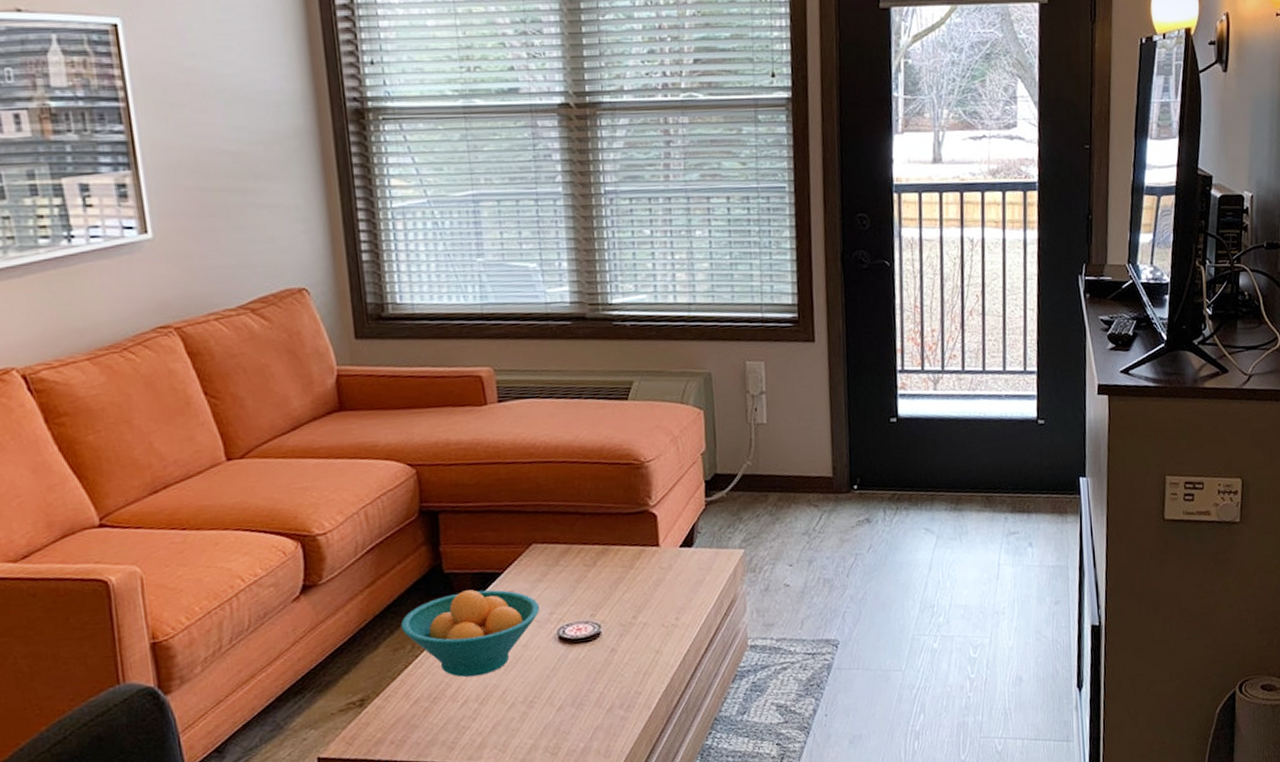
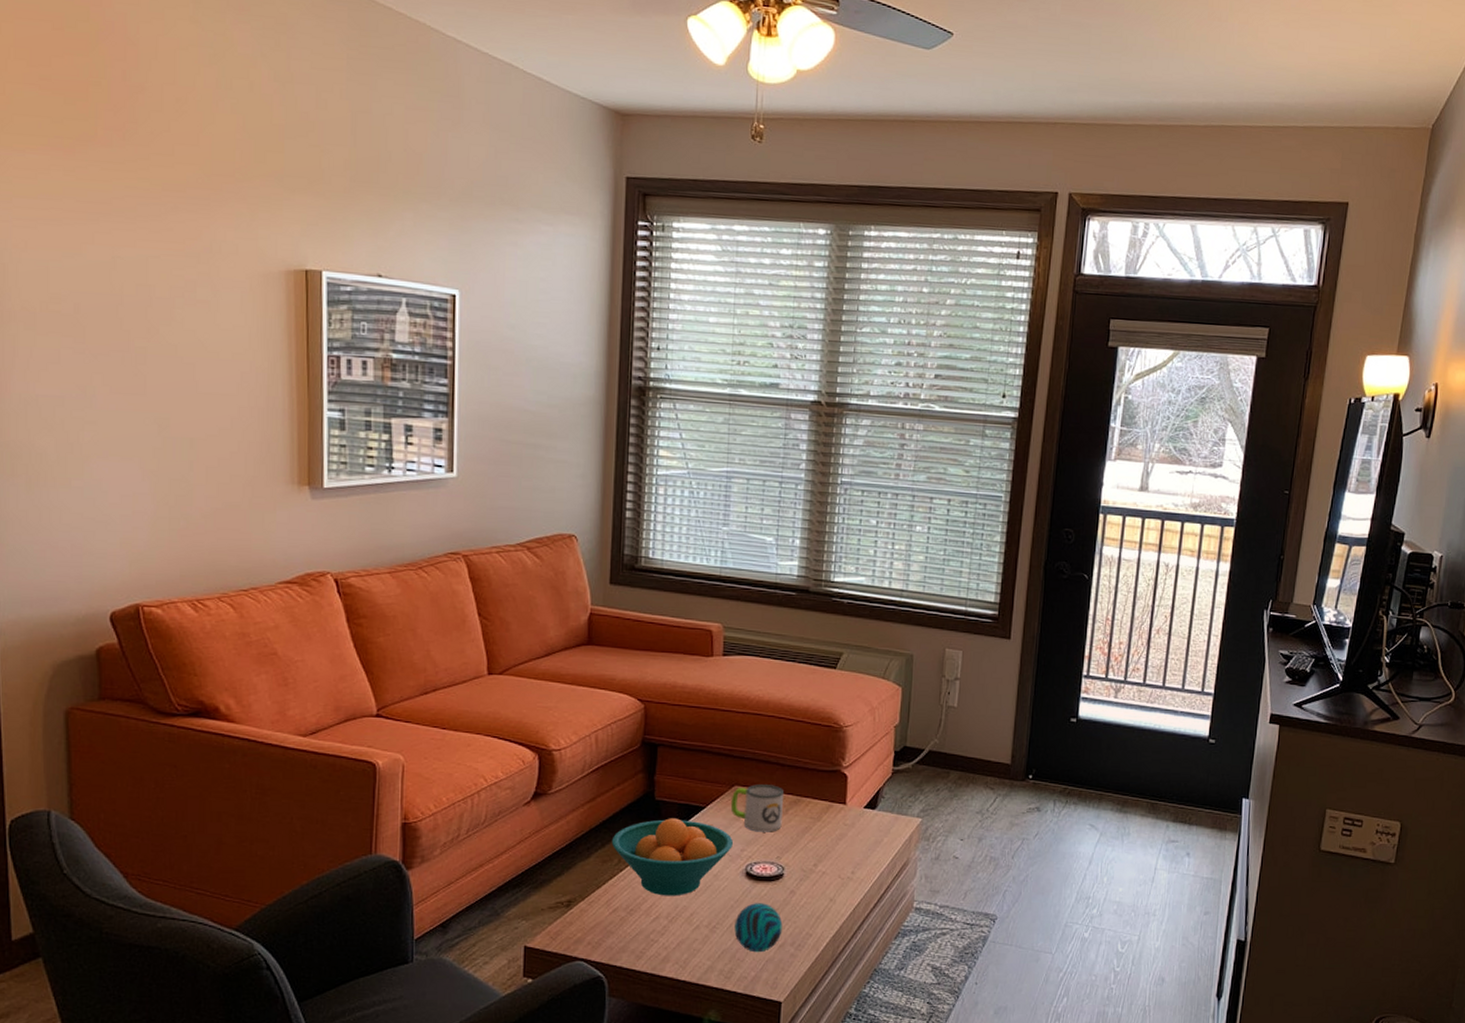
mug: none [530,537,592,591] -> present [730,784,783,832]
decorative ball: none [553,667,608,722] -> present [734,903,783,953]

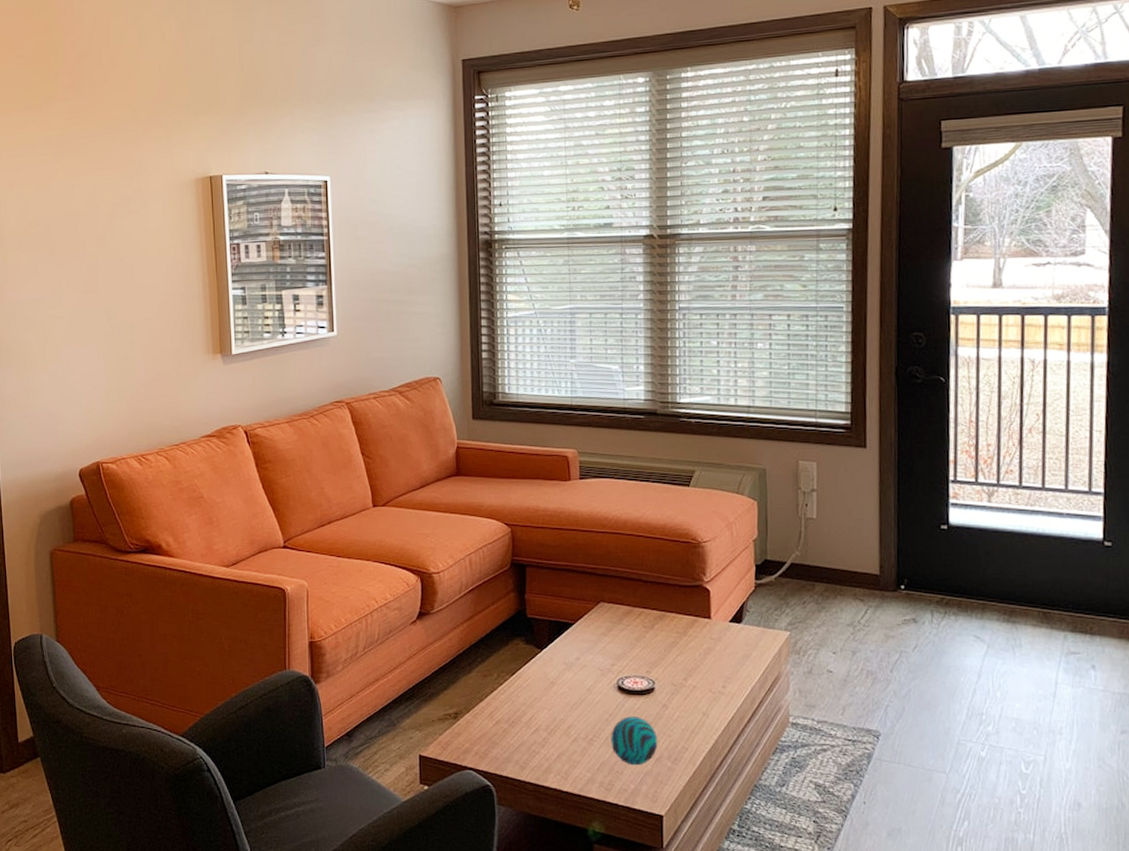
fruit bowl: present [611,818,733,896] -> none [490,634,603,709]
mug: present [730,784,783,832] -> none [598,601,649,647]

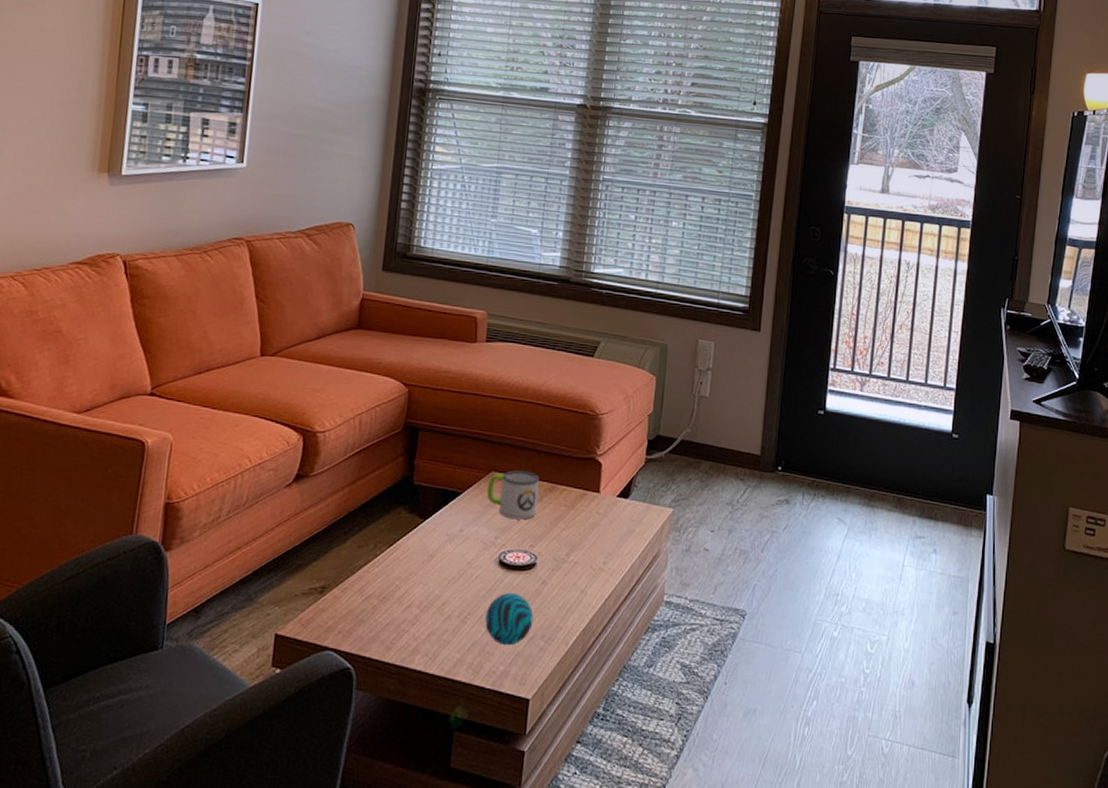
mug: none [598,601,649,647] -> present [486,470,539,520]

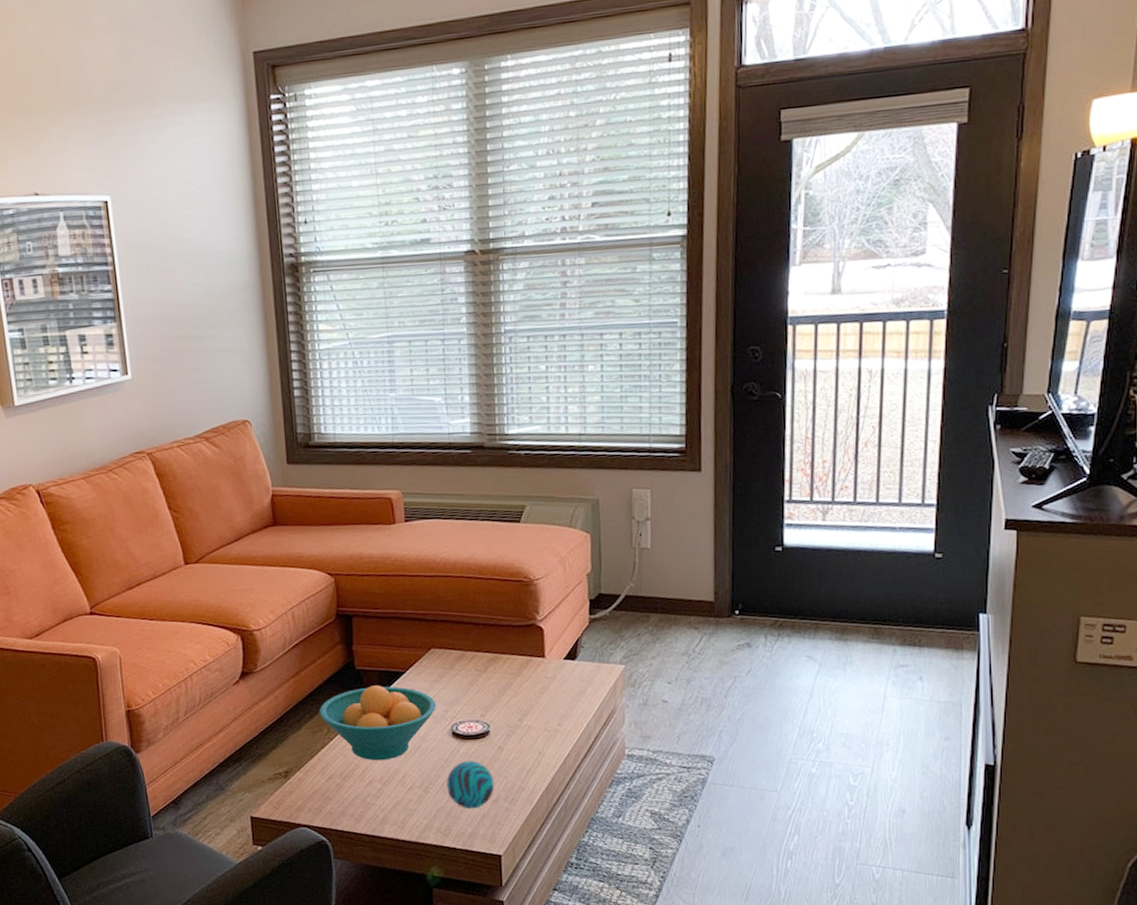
fruit bowl: none [368,503,488,584] -> present [319,685,436,761]
mug: present [486,470,539,520] -> none [429,644,483,692]

